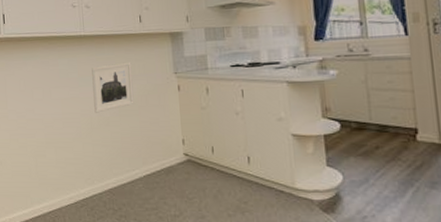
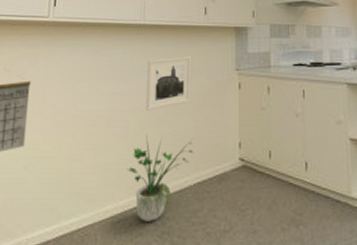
potted plant: none [84,135,141,207] -> present [127,136,194,222]

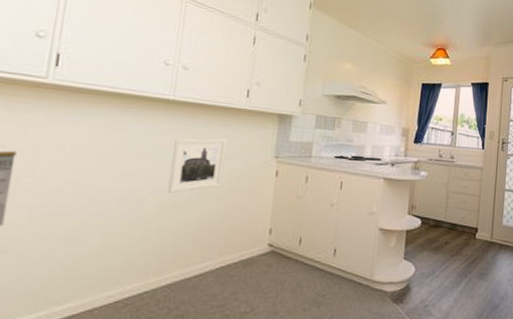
potted plant: present [127,136,194,222] -> none [139,219,220,306]

